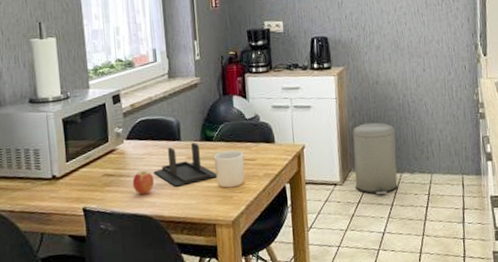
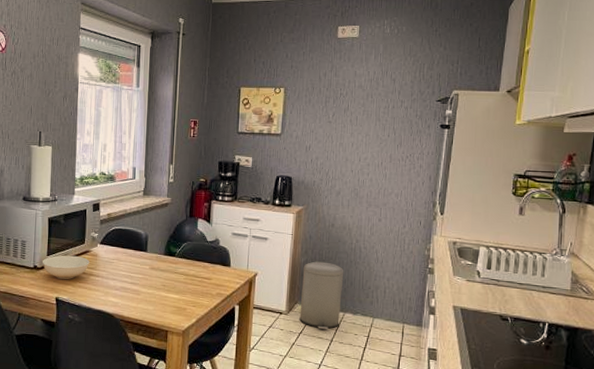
bowl: none [61,157,117,187] -> present [42,255,90,280]
fruit: present [132,170,155,195] -> none [100,273,120,295]
napkin holder: present [154,142,218,187] -> none [120,255,175,293]
mug: present [213,150,245,188] -> none [173,267,201,301]

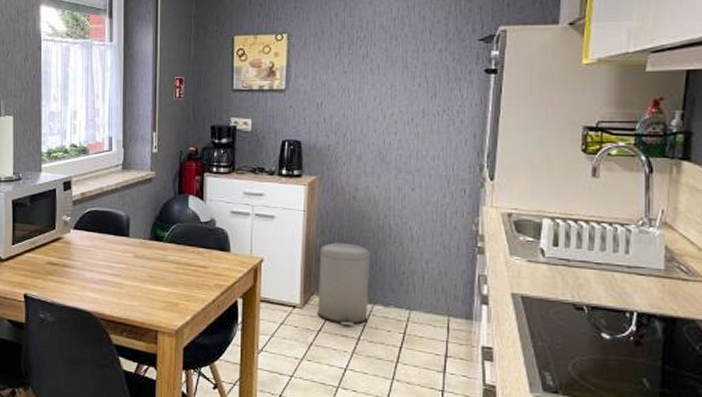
bowl: present [42,255,90,280] -> none [6,243,62,273]

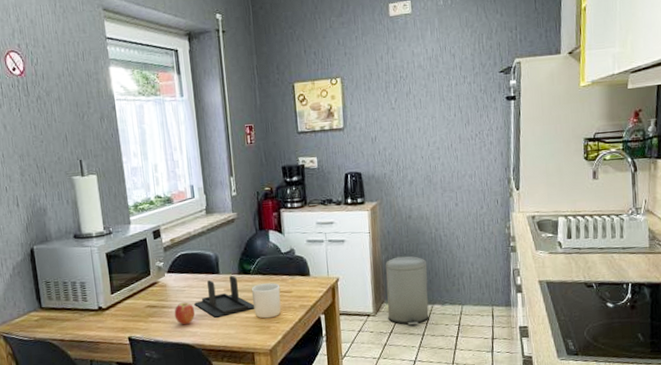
fruit: none [75,263,98,289] -> present [174,302,195,325]
napkin holder: none [98,240,164,286] -> present [194,275,255,318]
mug: none [162,254,195,294] -> present [251,283,282,319]

